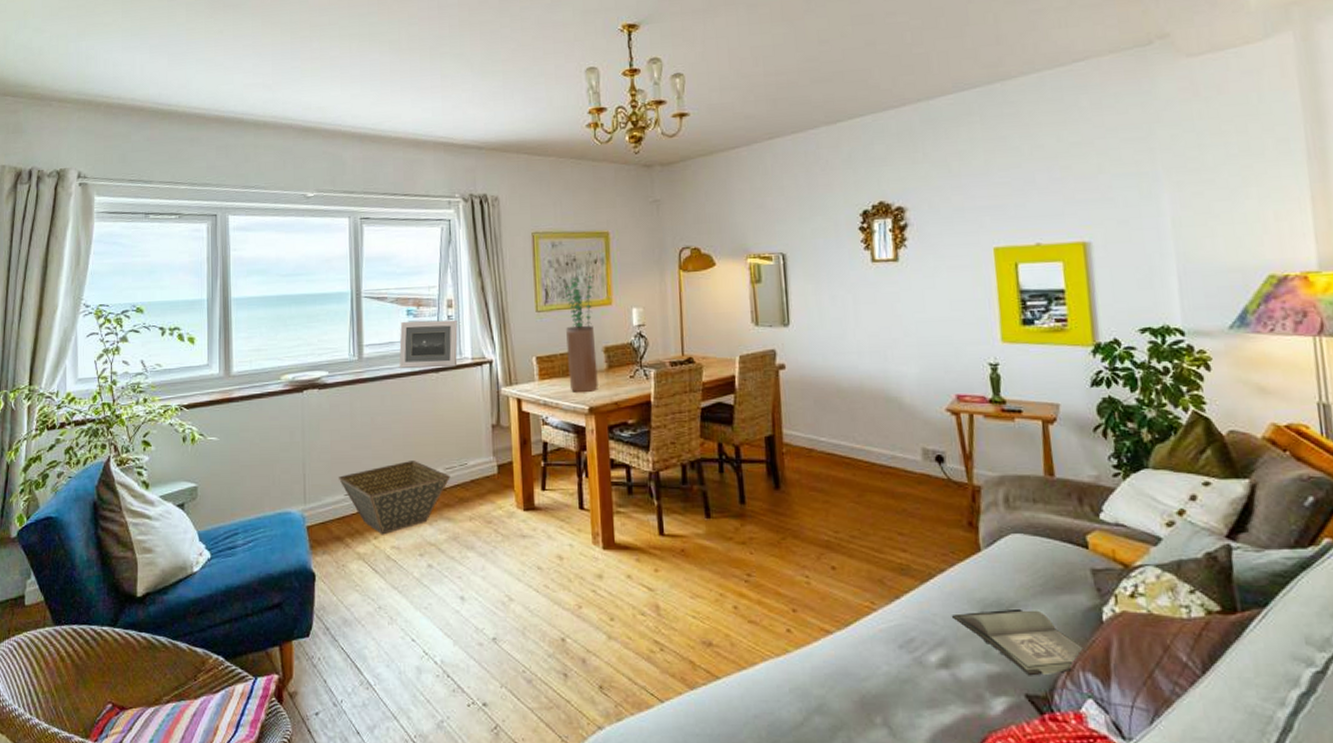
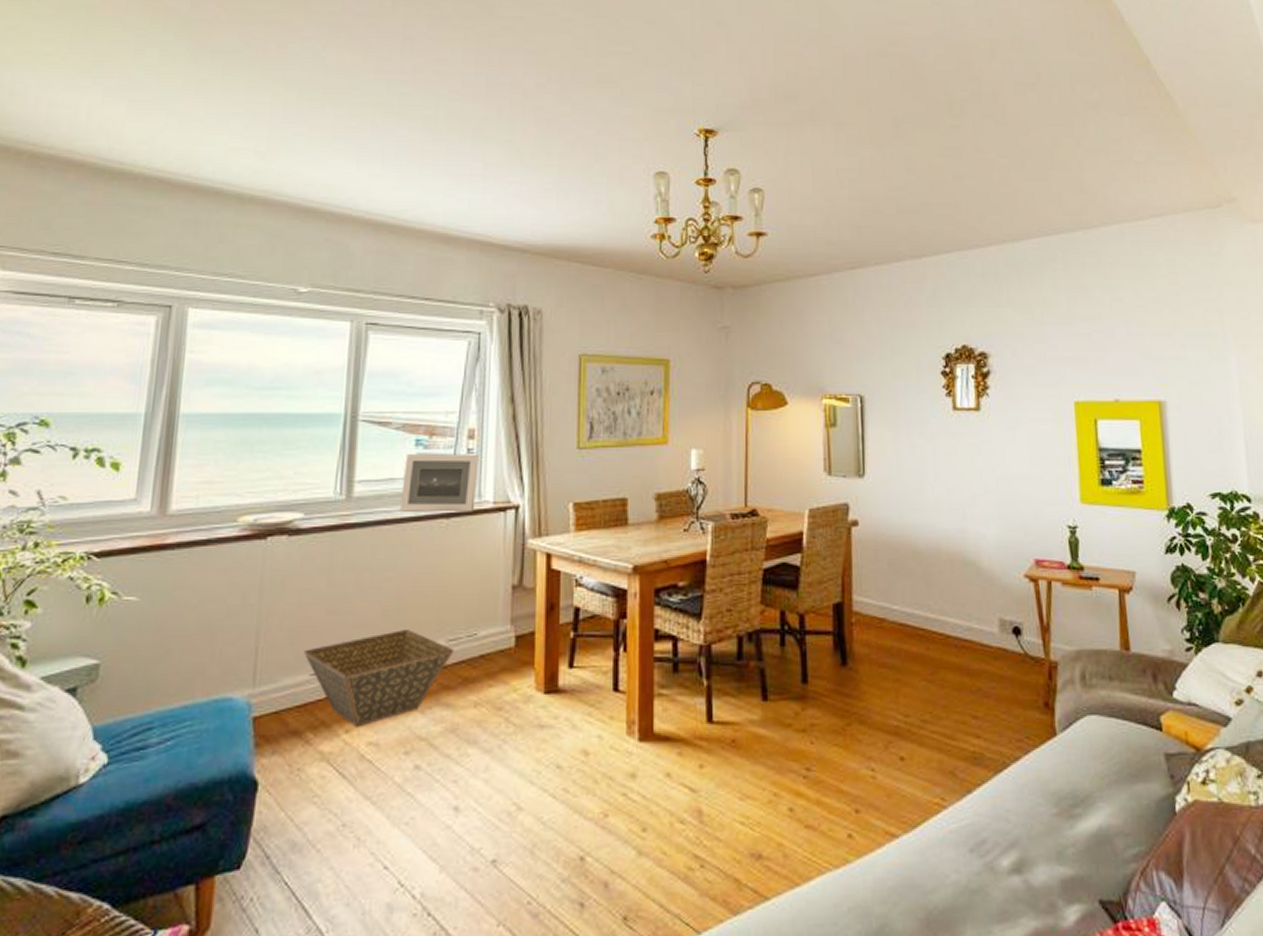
vase: present [564,272,598,392] -> none [611,405,648,547]
hardback book: present [951,608,1087,676] -> none [1025,800,1160,879]

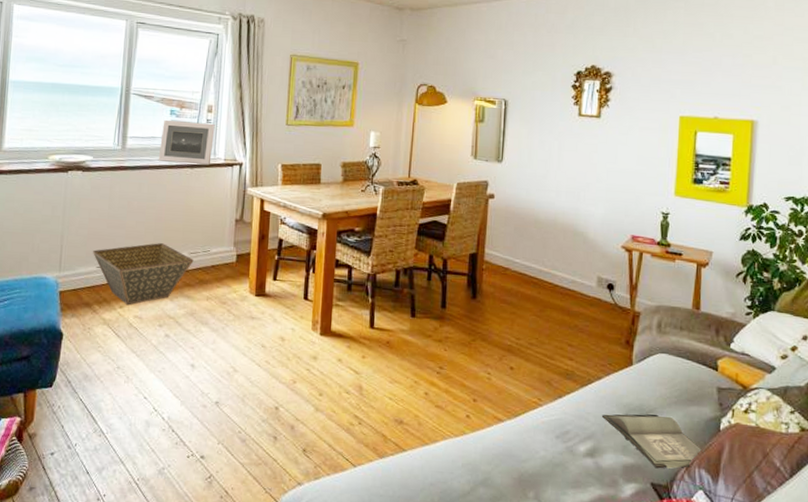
hardback book: none [1025,800,1160,879] -> present [601,414,704,469]

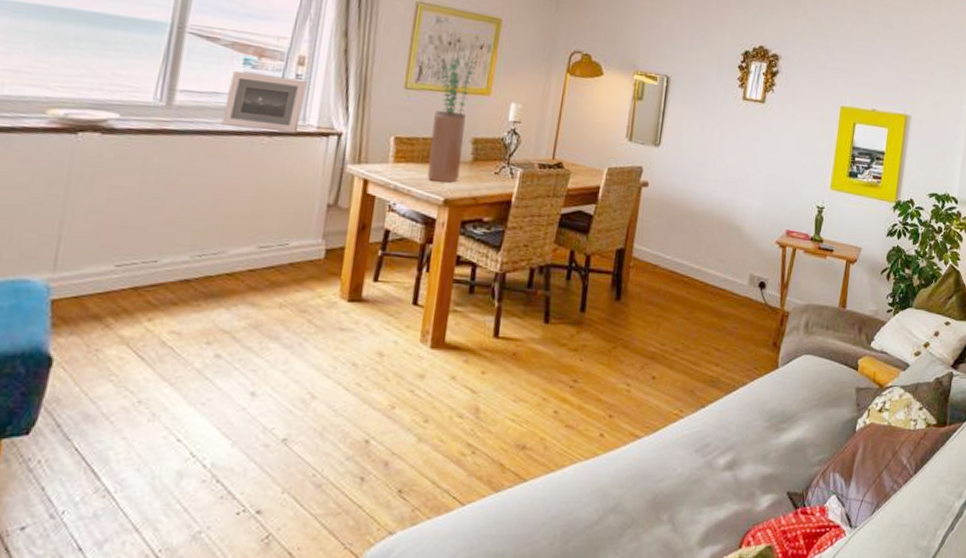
basket: present [93,243,194,305] -> none [110,233,264,317]
vase: none [308,96,340,200] -> present [427,57,476,183]
hardback book: present [601,414,704,469] -> none [743,419,840,477]

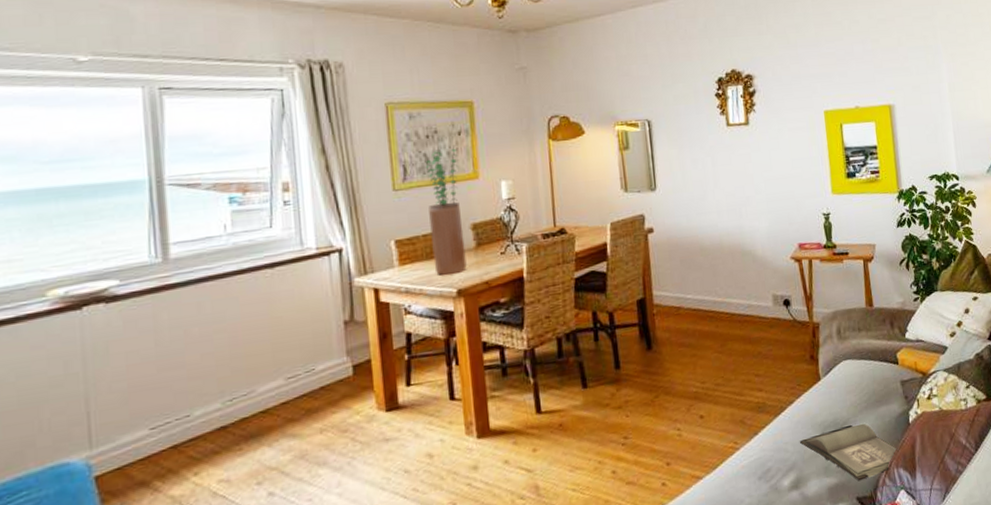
picture frame: present [220,71,307,134] -> none [220,205,298,267]
hardback book: none [743,419,840,477] -> present [799,423,899,481]

